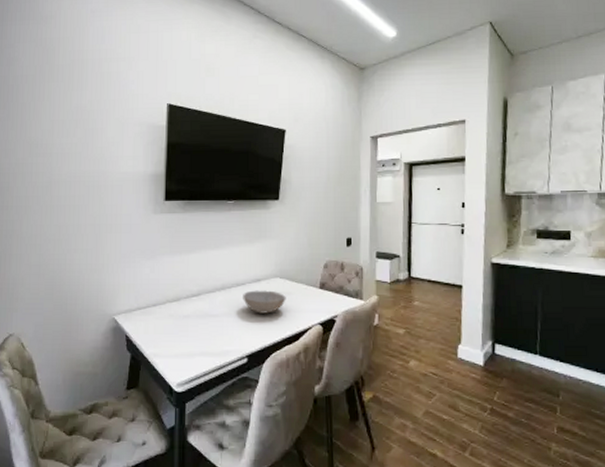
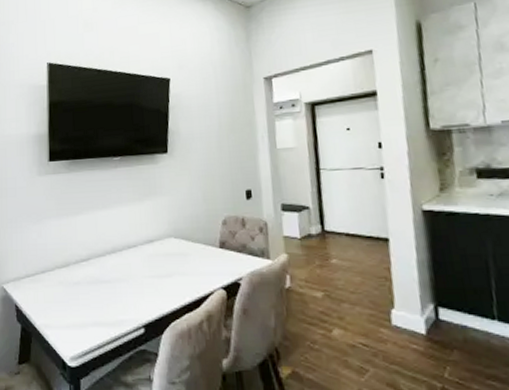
bowl: present [243,290,286,314] -> none [135,252,183,278]

